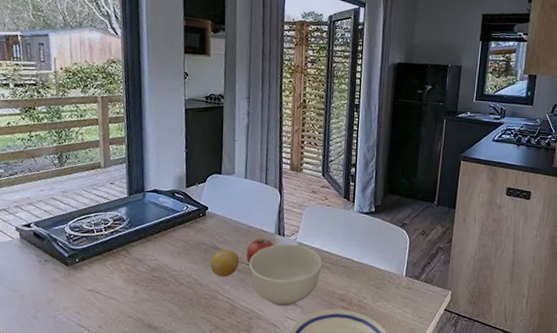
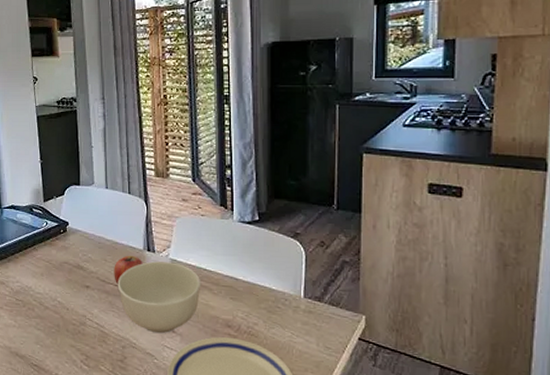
fruit: present [210,249,240,277] -> none [76,269,107,299]

